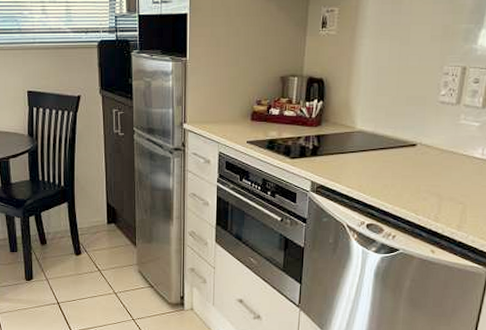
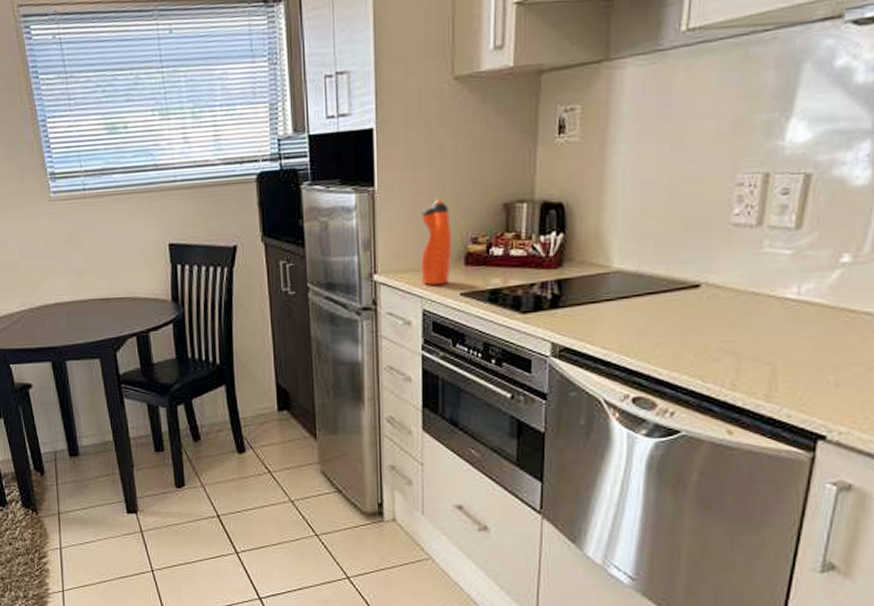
water bottle: none [218,69,243,134] -> present [420,198,453,285]

